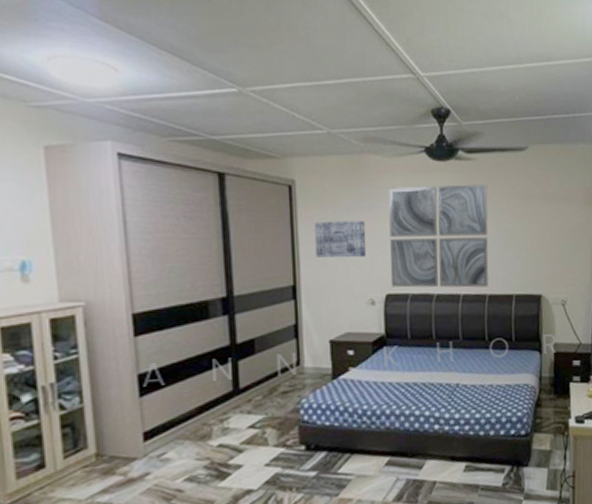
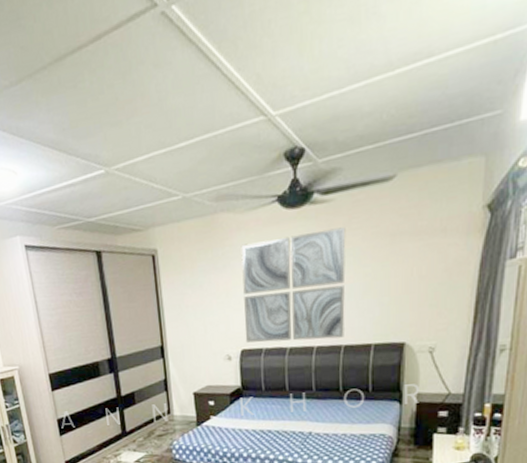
wall art: present [314,221,367,258] -> none [176,281,222,320]

